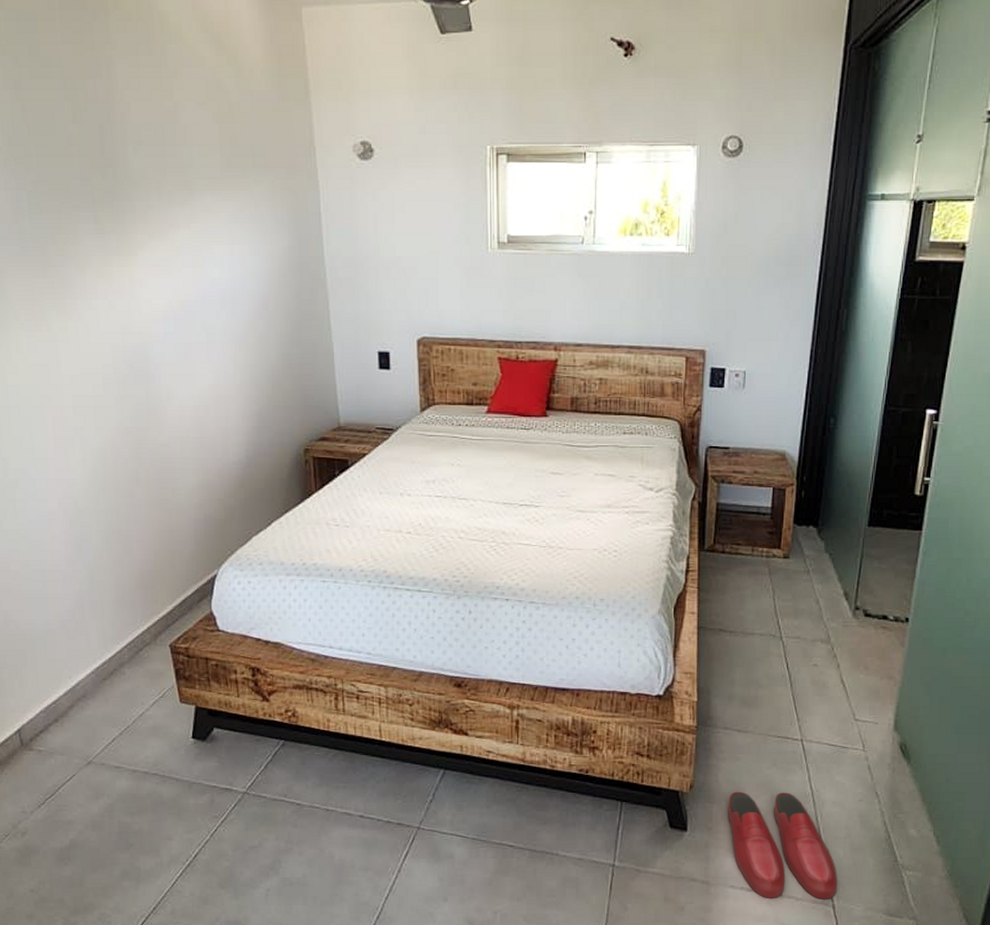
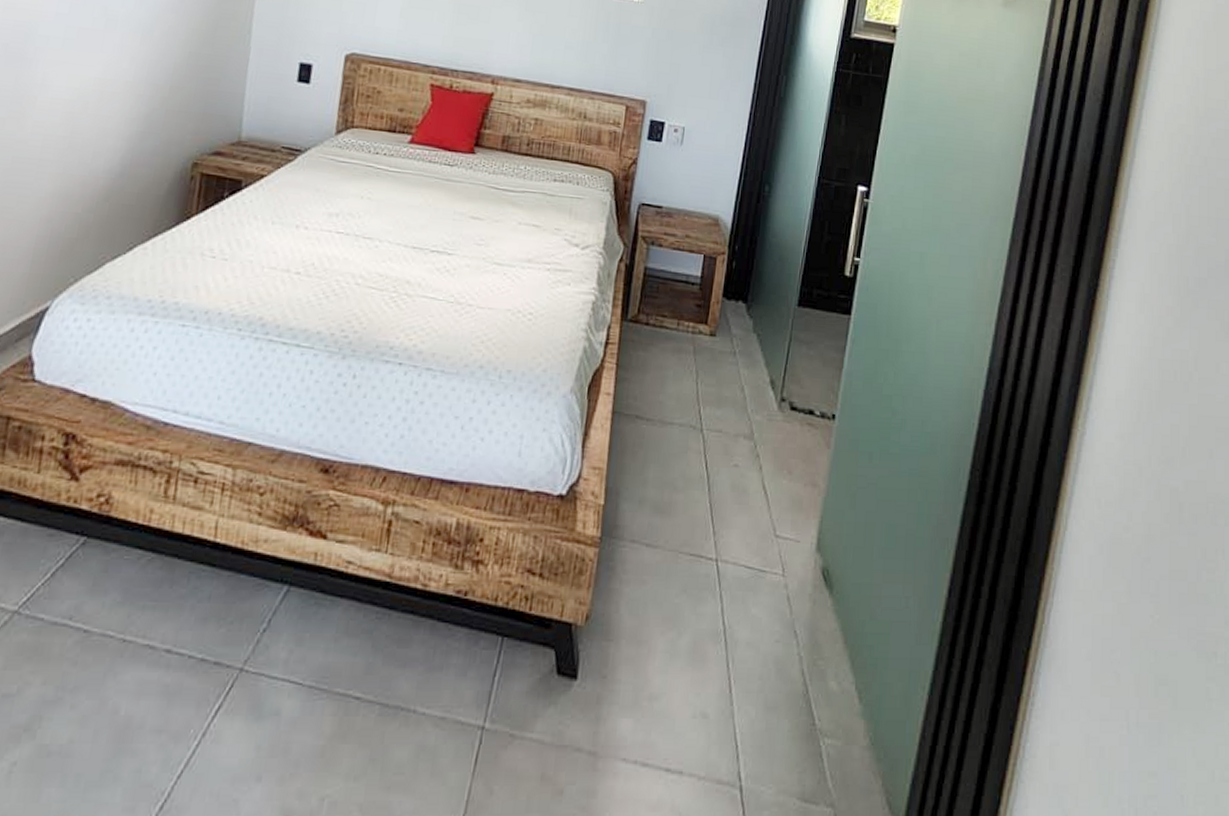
slippers: present [728,791,837,900] -> none [626,625,747,780]

